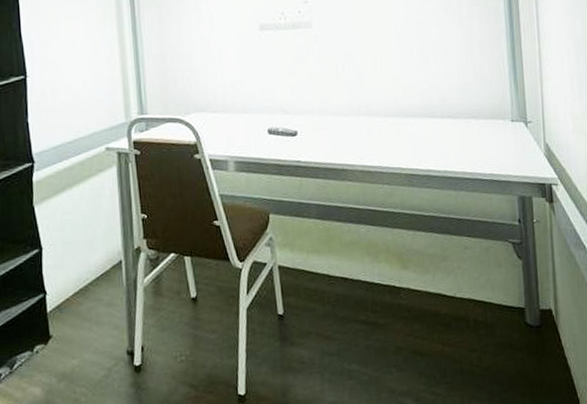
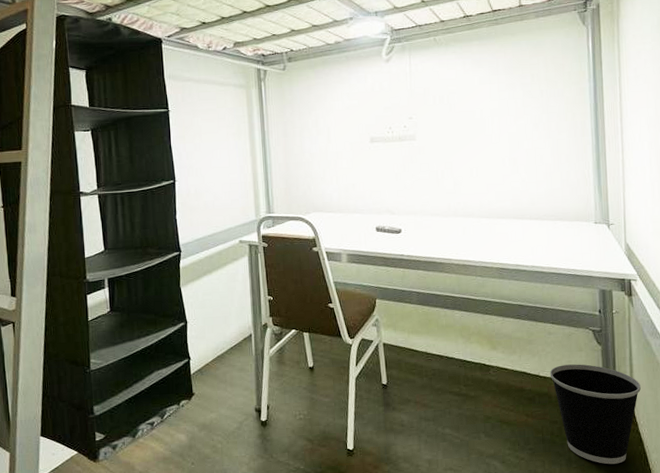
wastebasket: none [467,281,566,396] -> present [550,364,641,465]

